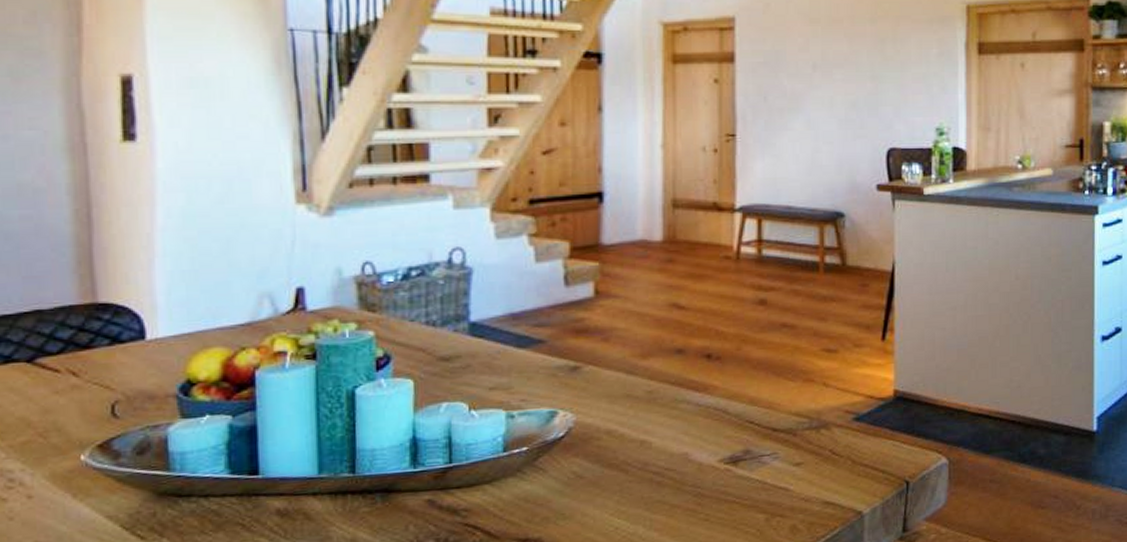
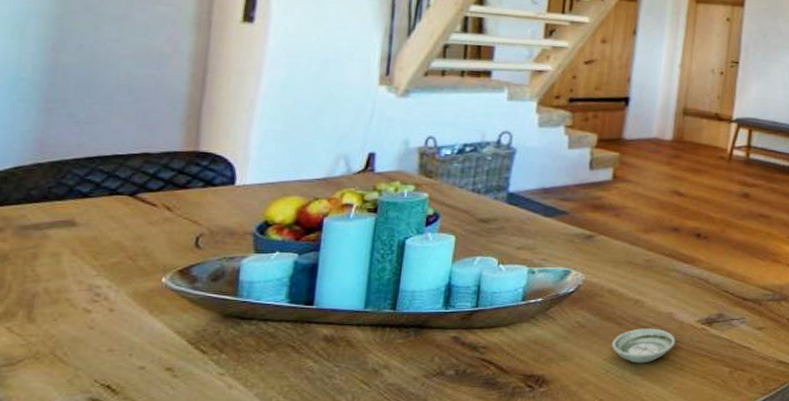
saucer: none [618,473,695,517] -> present [612,328,675,364]

